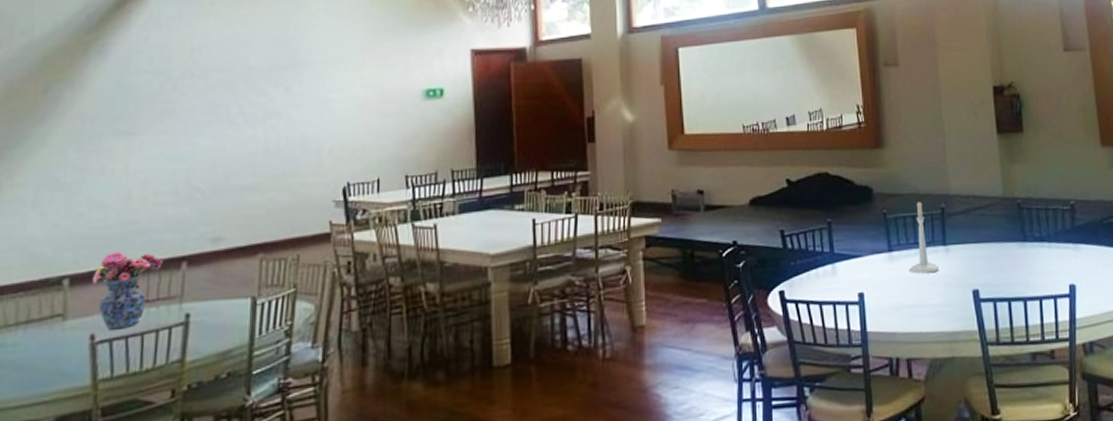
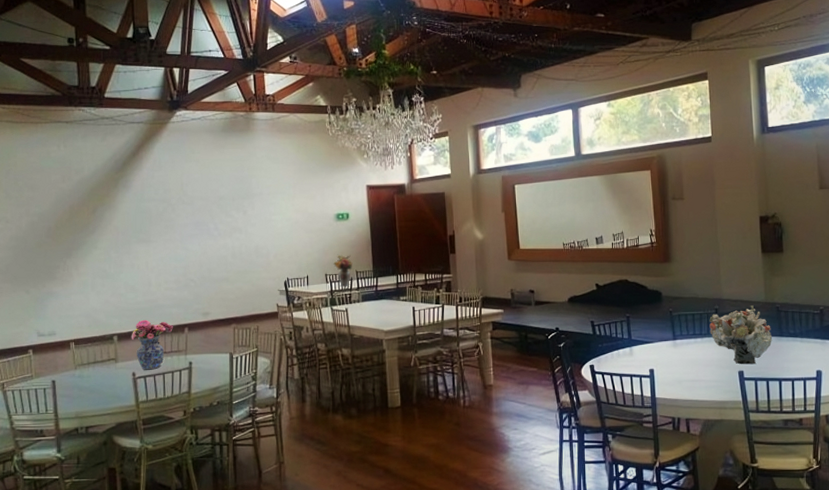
flower arrangement: none [418,146,447,194] -> present [333,254,353,287]
candlestick: present [909,202,939,274] -> none [689,304,712,357]
flower arrangement: none [934,202,1014,281] -> present [709,305,773,365]

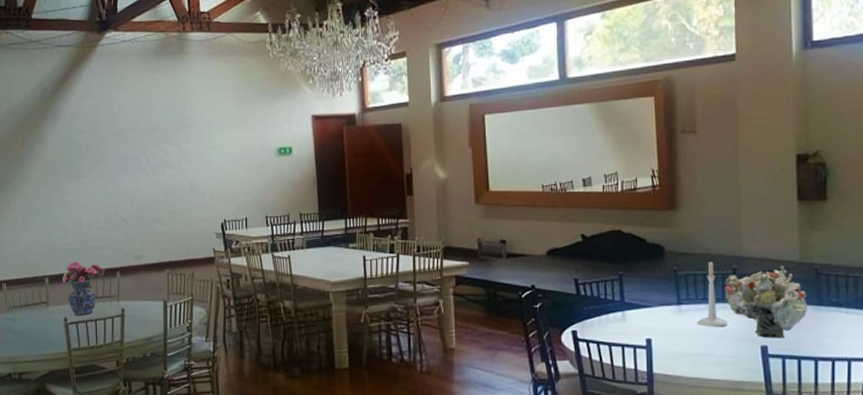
flower arrangement: present [333,254,353,287] -> none [274,194,296,232]
candlestick: none [689,304,712,357] -> present [698,261,728,327]

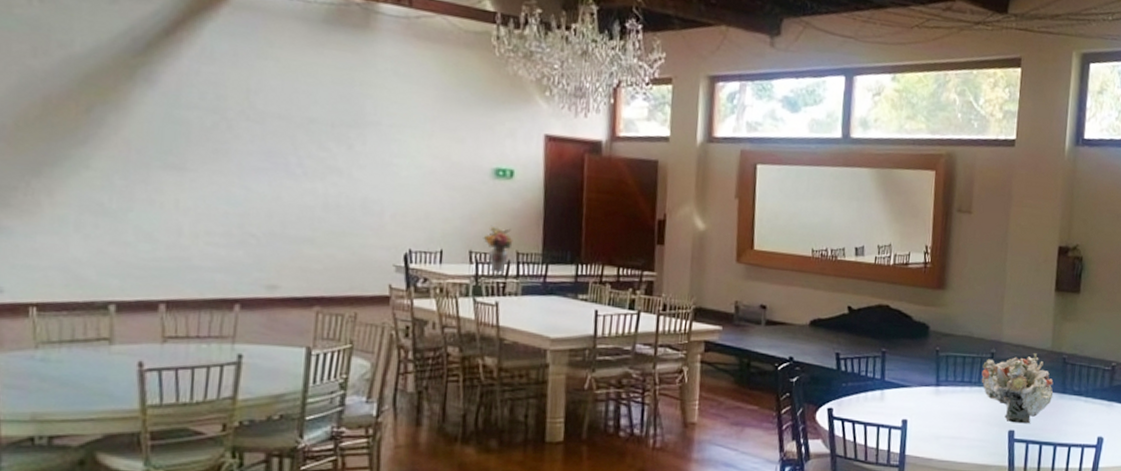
flower arrangement: present [62,261,106,317] -> none [140,285,216,362]
flower arrangement: none [274,194,296,232] -> present [483,225,513,273]
candlestick: present [698,261,728,327] -> none [953,344,981,411]

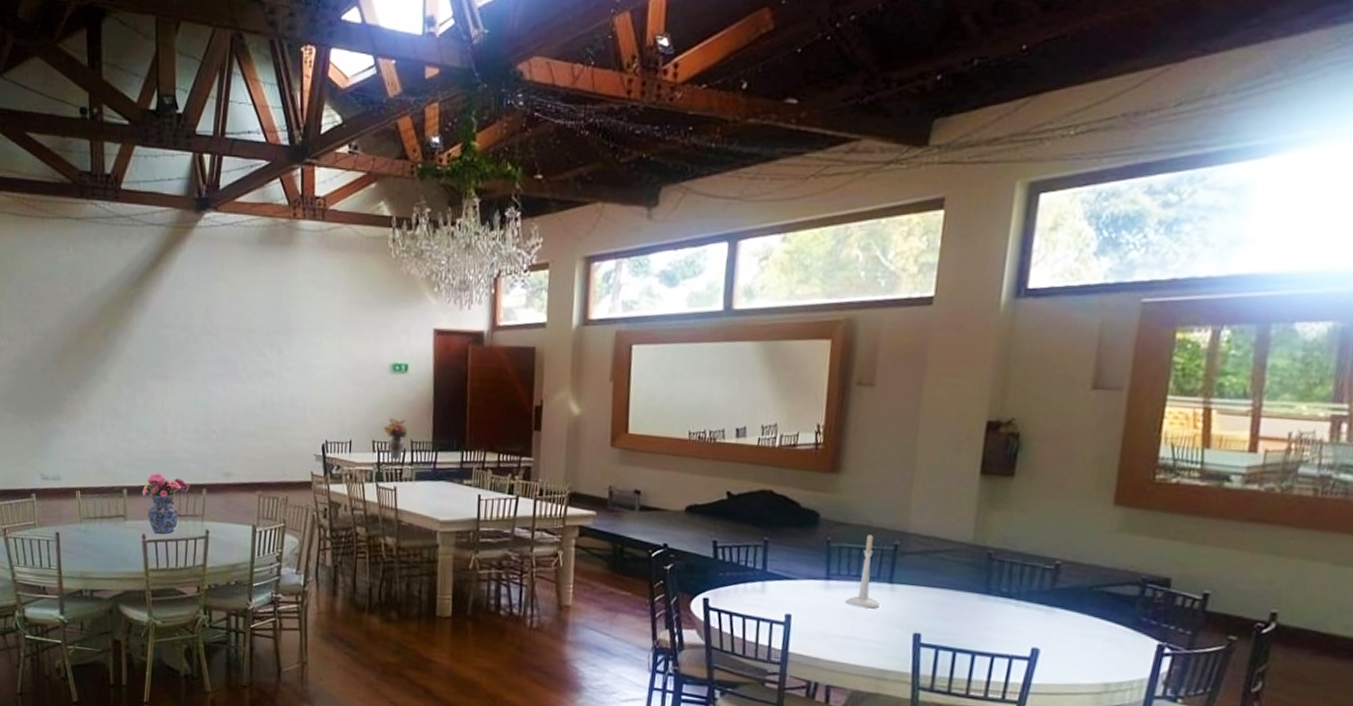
flower arrangement: none [140,285,216,362] -> present [142,473,190,535]
candlestick: none [953,344,981,411] -> present [846,534,880,609]
flower arrangement: present [981,353,1054,424] -> none [881,546,974,628]

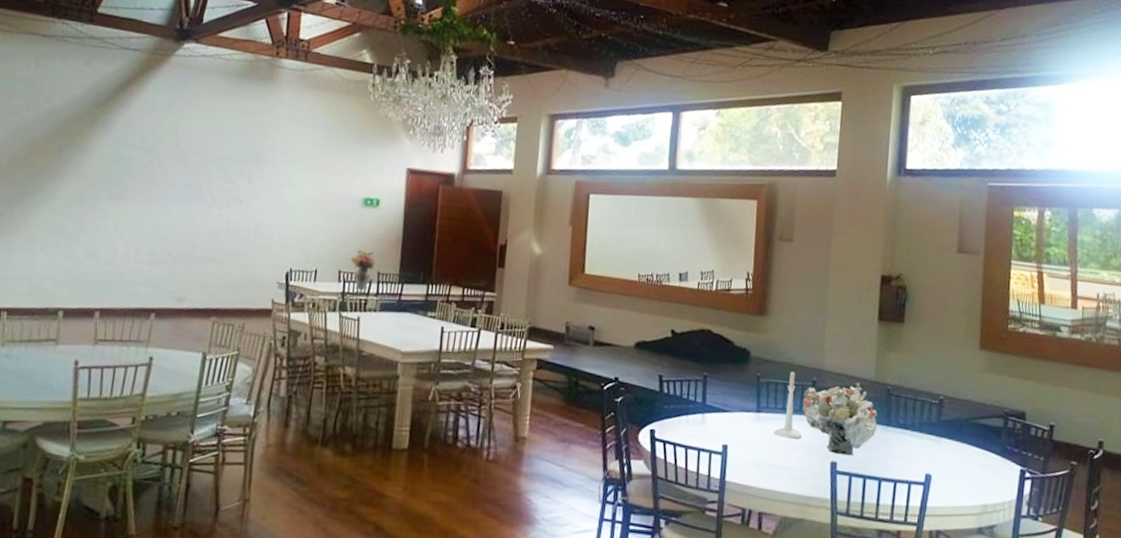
flower arrangement: present [142,473,190,535] -> none [80,295,138,361]
flower arrangement: none [881,546,974,628] -> present [802,383,878,456]

